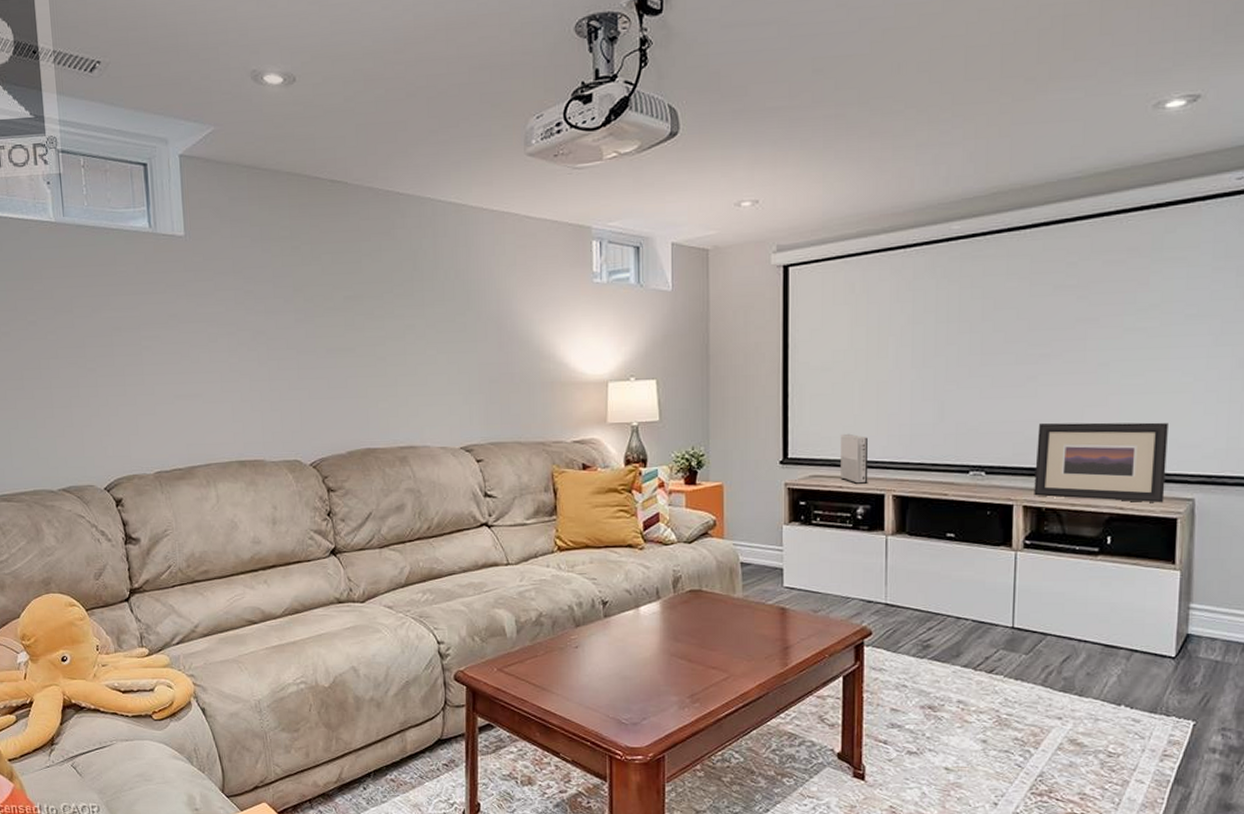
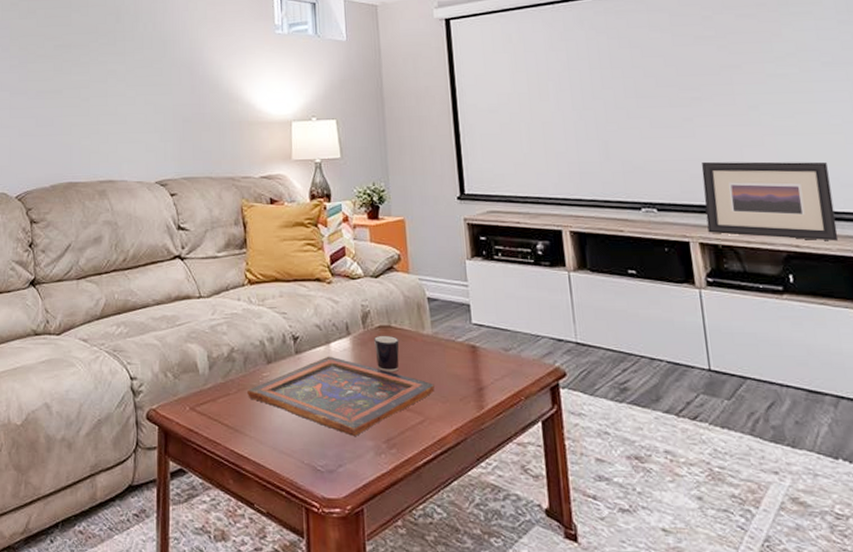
painted panel: none [555,619,741,692] -> present [247,356,435,436]
mug: none [684,599,709,634] -> present [374,335,400,372]
video game console: present [841,433,869,485] -> none [513,171,545,221]

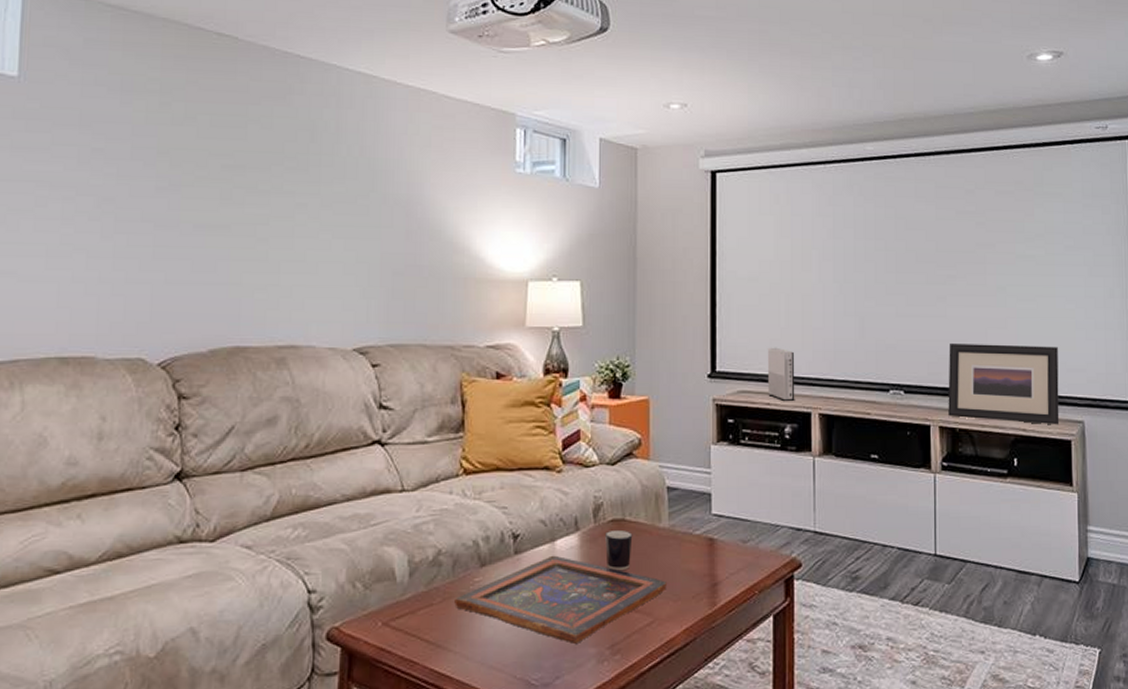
video game console: none [513,171,545,221] -> present [768,347,795,402]

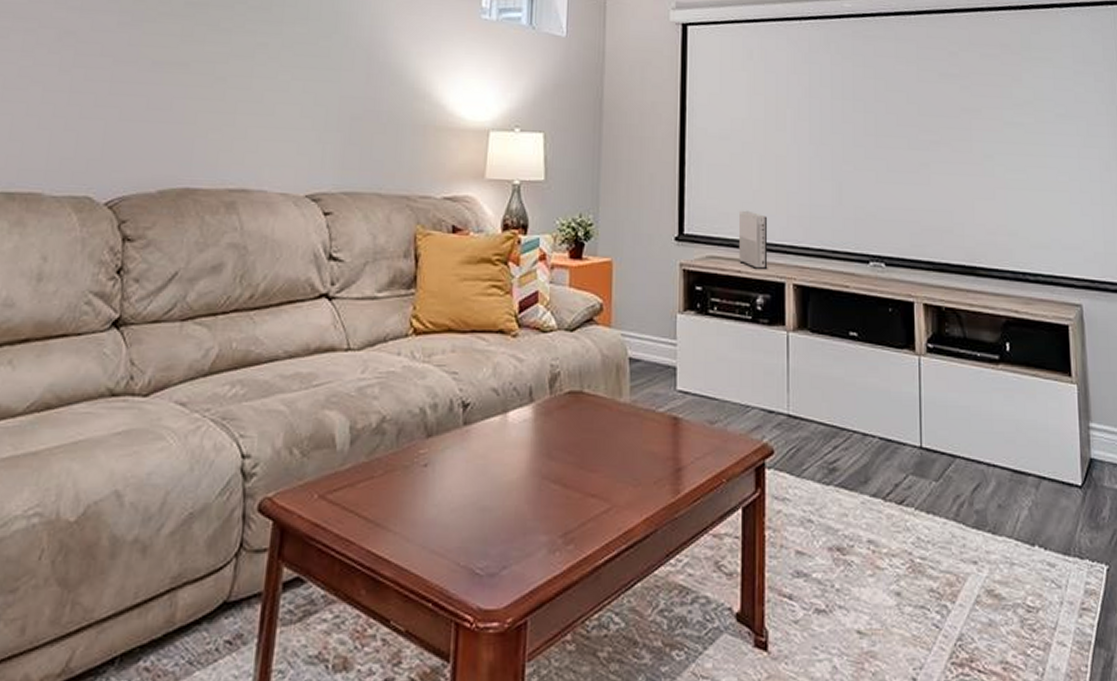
painted panel: present [455,555,667,644] -> none [397,428,626,529]
mug: present [605,529,633,571] -> none [561,402,591,449]
picture frame: present [948,342,1060,425] -> none [932,213,1055,308]

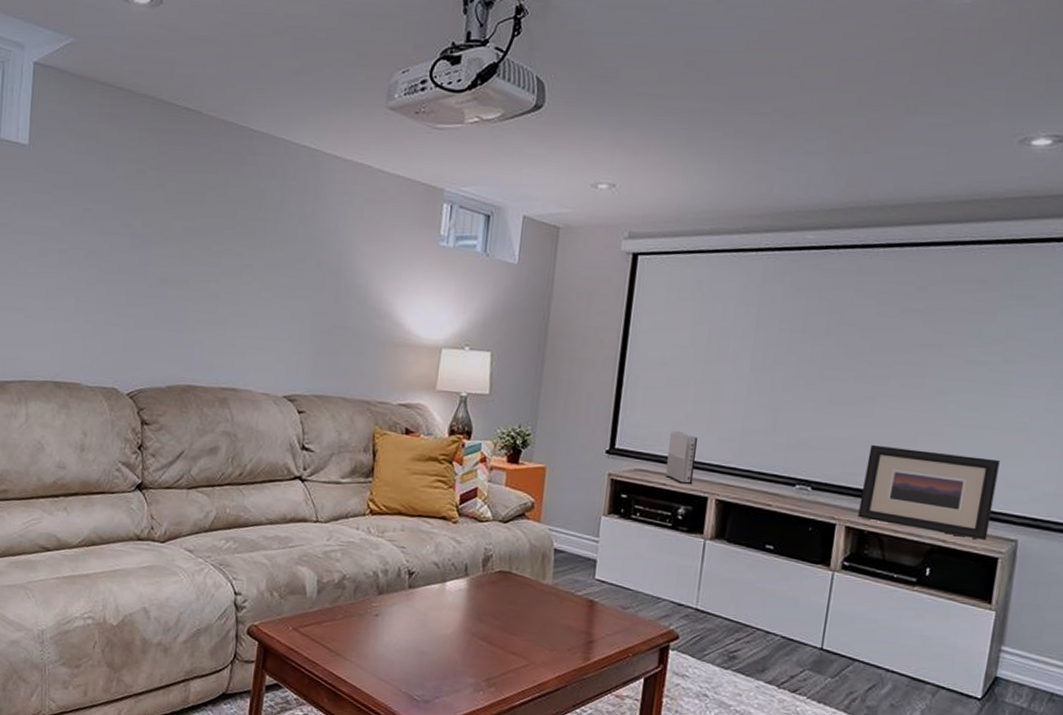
picture frame: none [932,213,1055,308] -> present [858,444,1000,541]

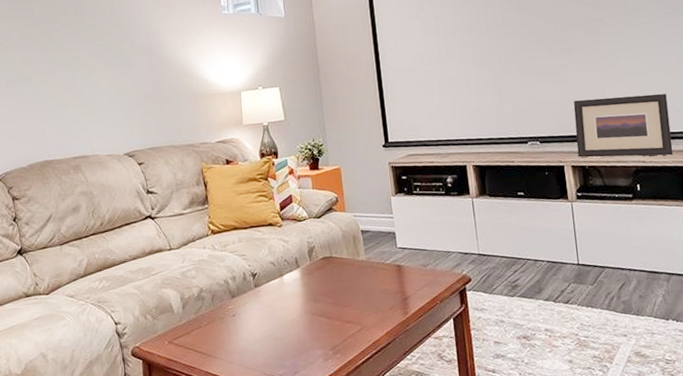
video game console: present [665,430,697,486] -> none [427,119,453,160]

